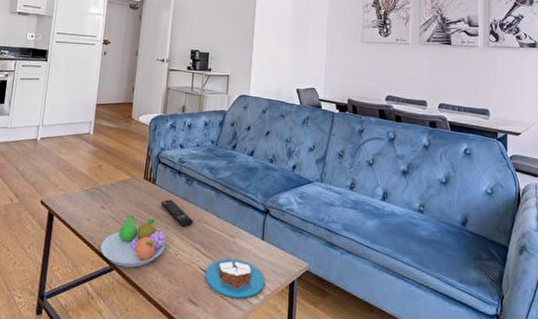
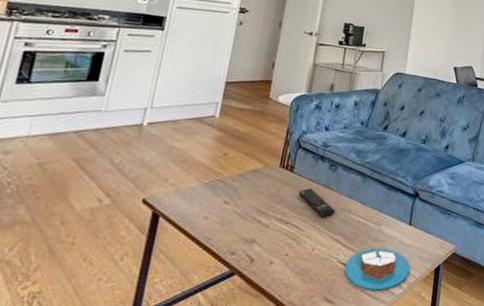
fruit bowl: present [100,214,167,268] -> none [219,208,303,270]

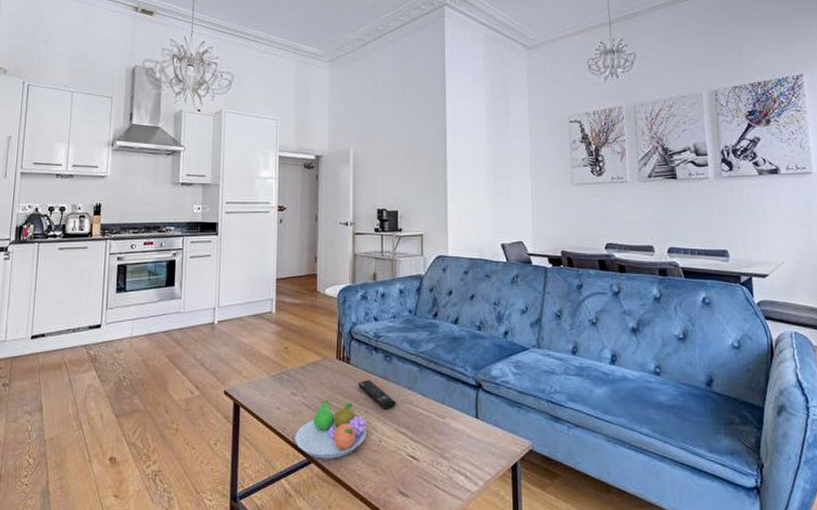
fruit bowl: none [219,208,303,270] -> present [295,399,367,459]
candle: present [345,247,410,291] -> none [415,441,484,487]

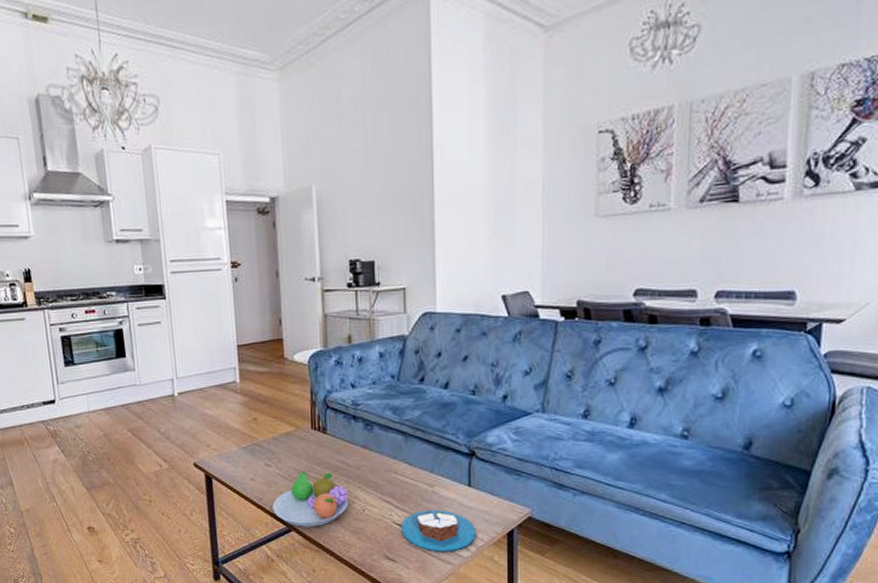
remote control: present [358,380,397,410] -> none [336,450,380,479]
candle: none [415,441,484,487] -> present [401,509,477,552]

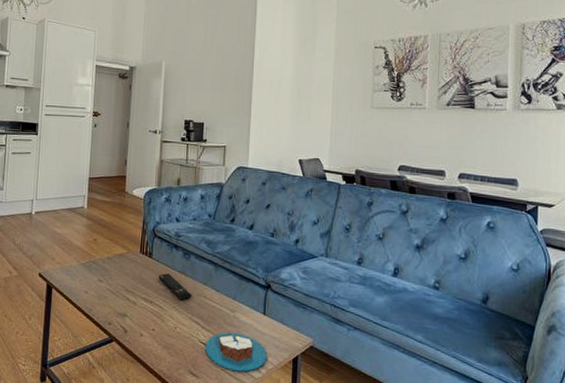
fruit bowl: present [272,470,349,527] -> none [99,287,165,340]
remote control: none [336,450,380,479] -> present [158,273,192,301]

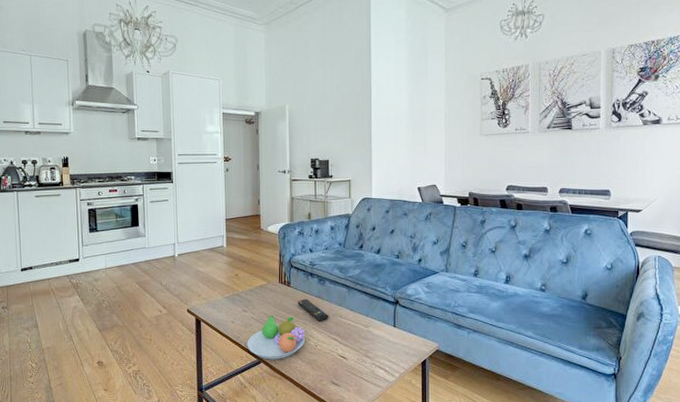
fruit bowl: none [99,287,165,340] -> present [247,314,306,360]
candle: present [205,332,267,372] -> none [344,345,399,378]

